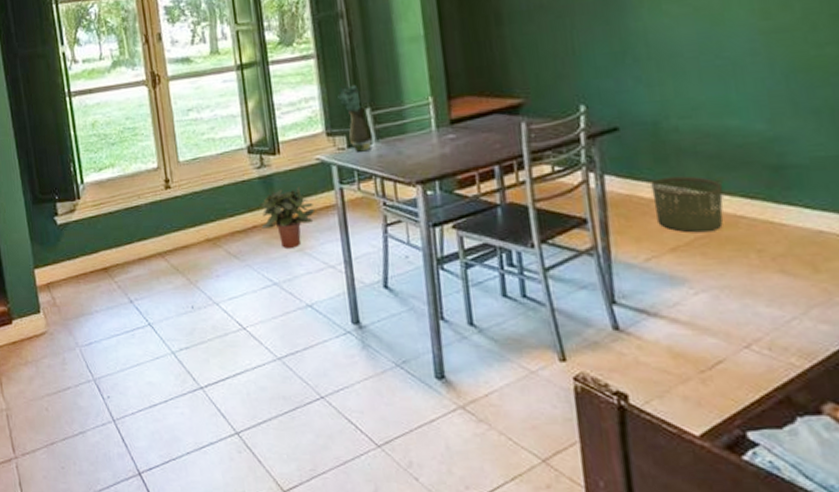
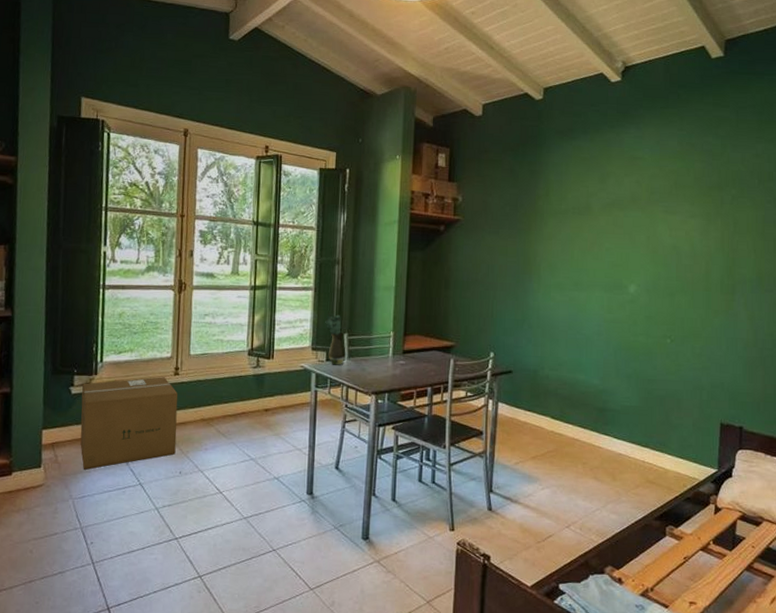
box: none [67,193,183,312] -> present [80,377,178,470]
potted plant: present [259,187,315,248] -> none [249,386,294,432]
basket: present [651,176,723,233] -> none [526,408,569,448]

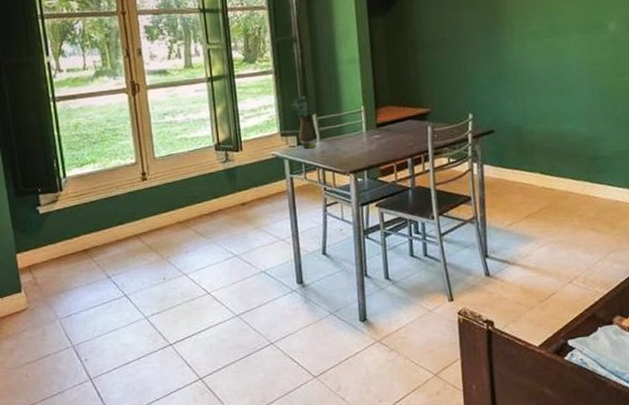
box: present [80,377,178,470] -> none [49,184,156,288]

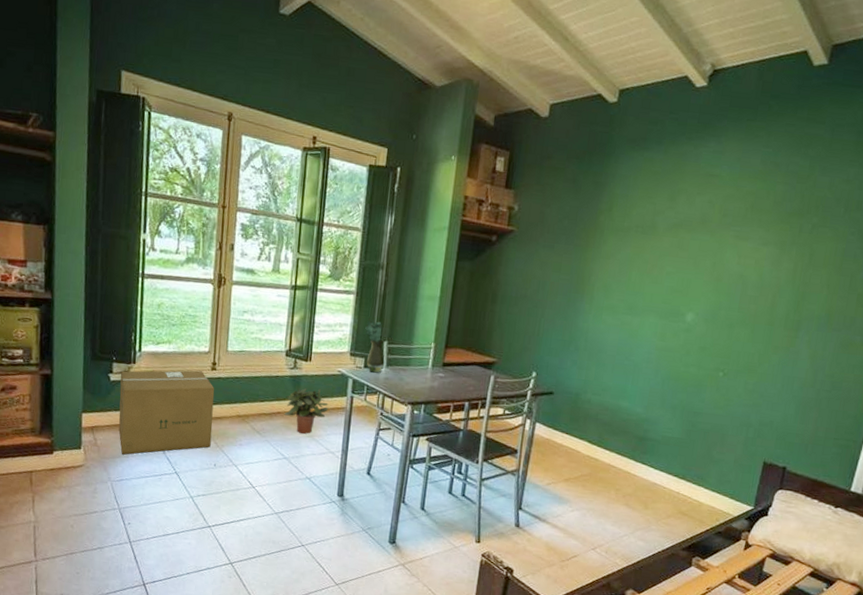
box: none [49,184,156,288] -> present [118,370,215,455]
potted plant: none [223,177,270,227] -> present [284,388,329,434]

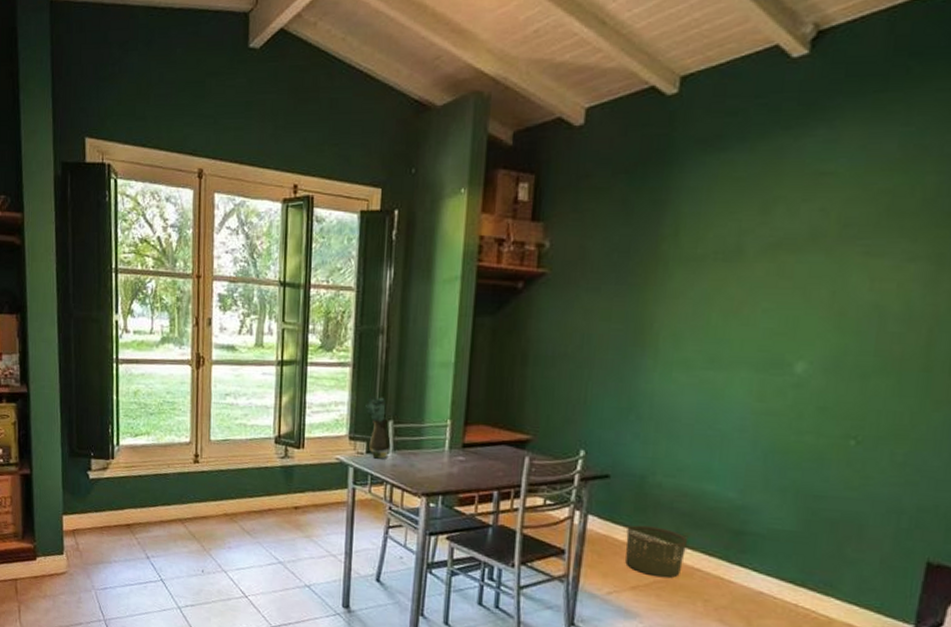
box: present [118,370,215,455] -> none [99,464,199,560]
potted plant: present [284,388,329,434] -> none [276,480,327,534]
basket: none [562,431,608,473] -> present [625,525,689,578]

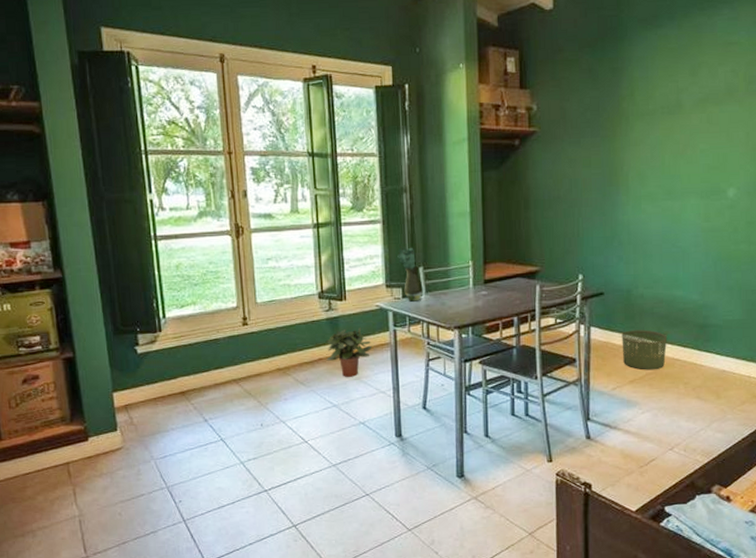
potted plant: none [276,480,327,534] -> present [325,327,372,377]

